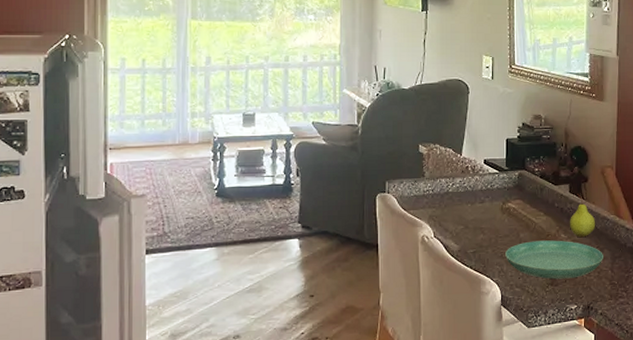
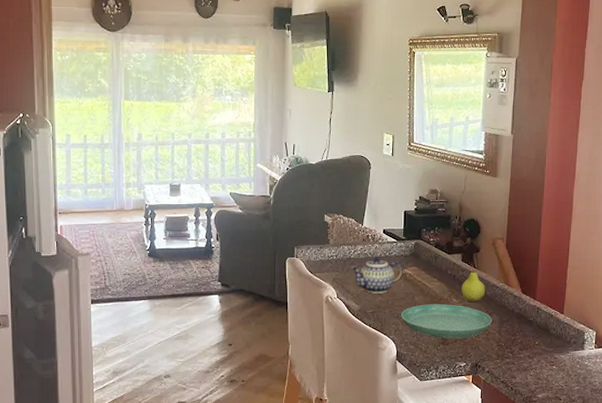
teapot: none [449,190,506,231] -> present [351,257,403,294]

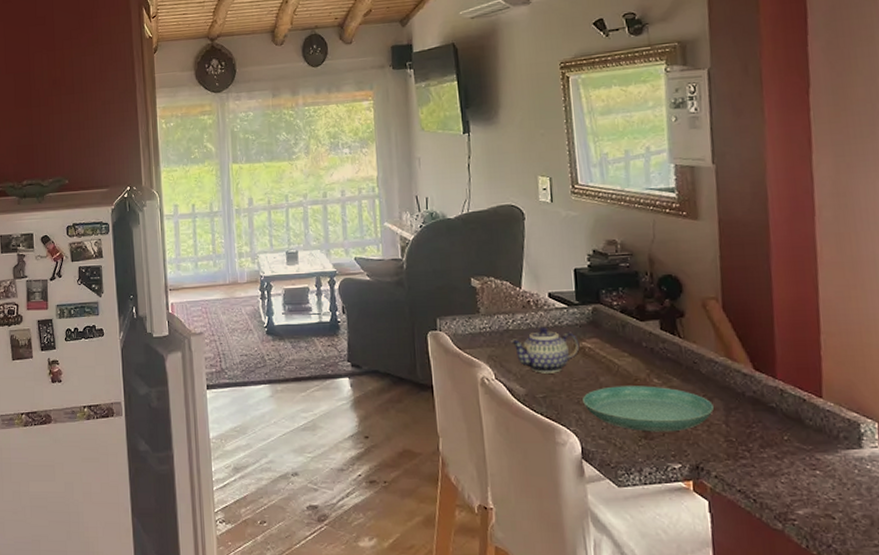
fruit: present [461,262,485,303] -> none [664,330,699,384]

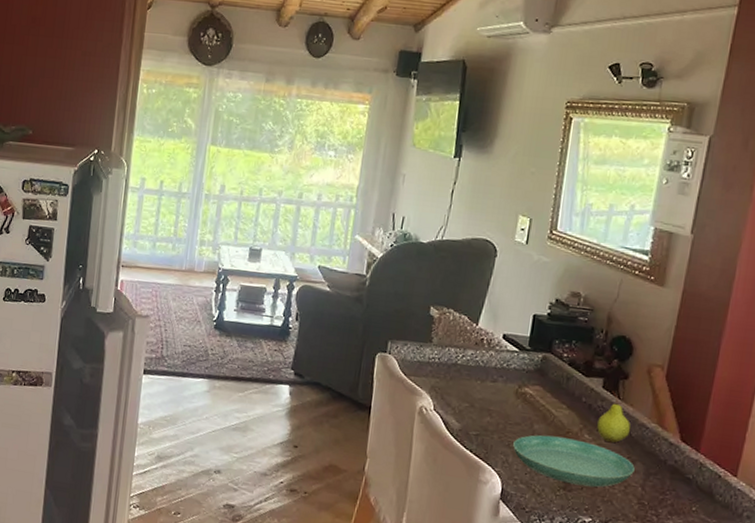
teapot: present [510,327,580,373] -> none [456,366,523,414]
fruit: none [664,330,699,384] -> present [597,390,630,443]

